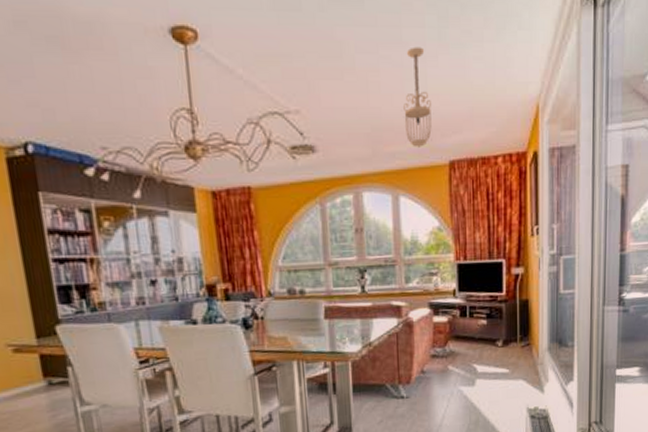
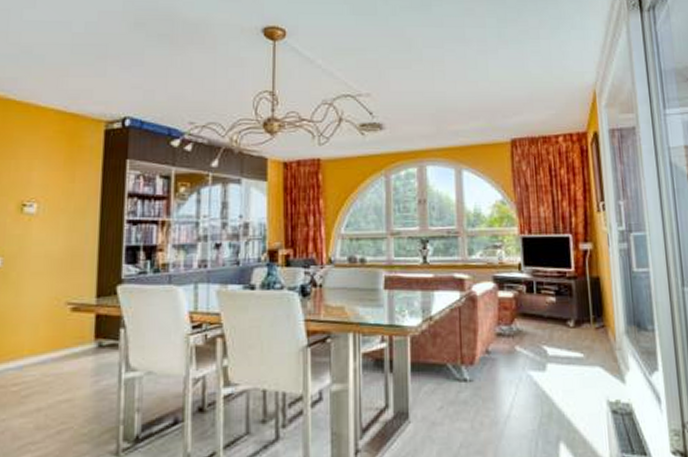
ceiling light fixture: present [403,47,432,147] -> none [466,43,493,127]

